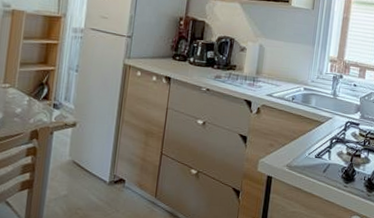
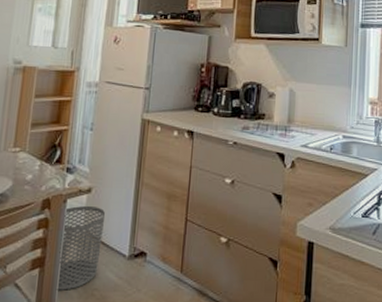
waste bin: none [43,137,89,209] -> present [55,205,106,290]

